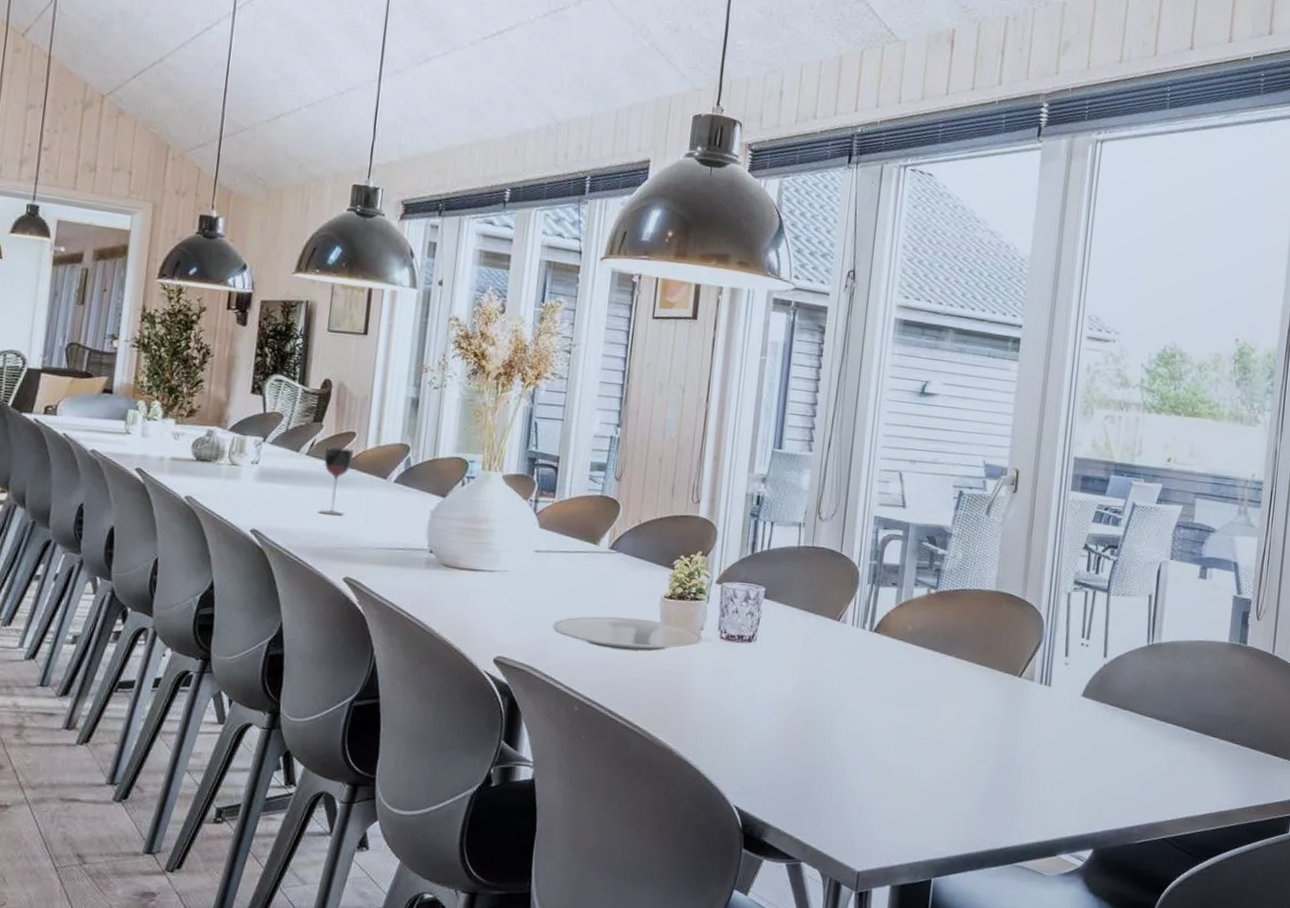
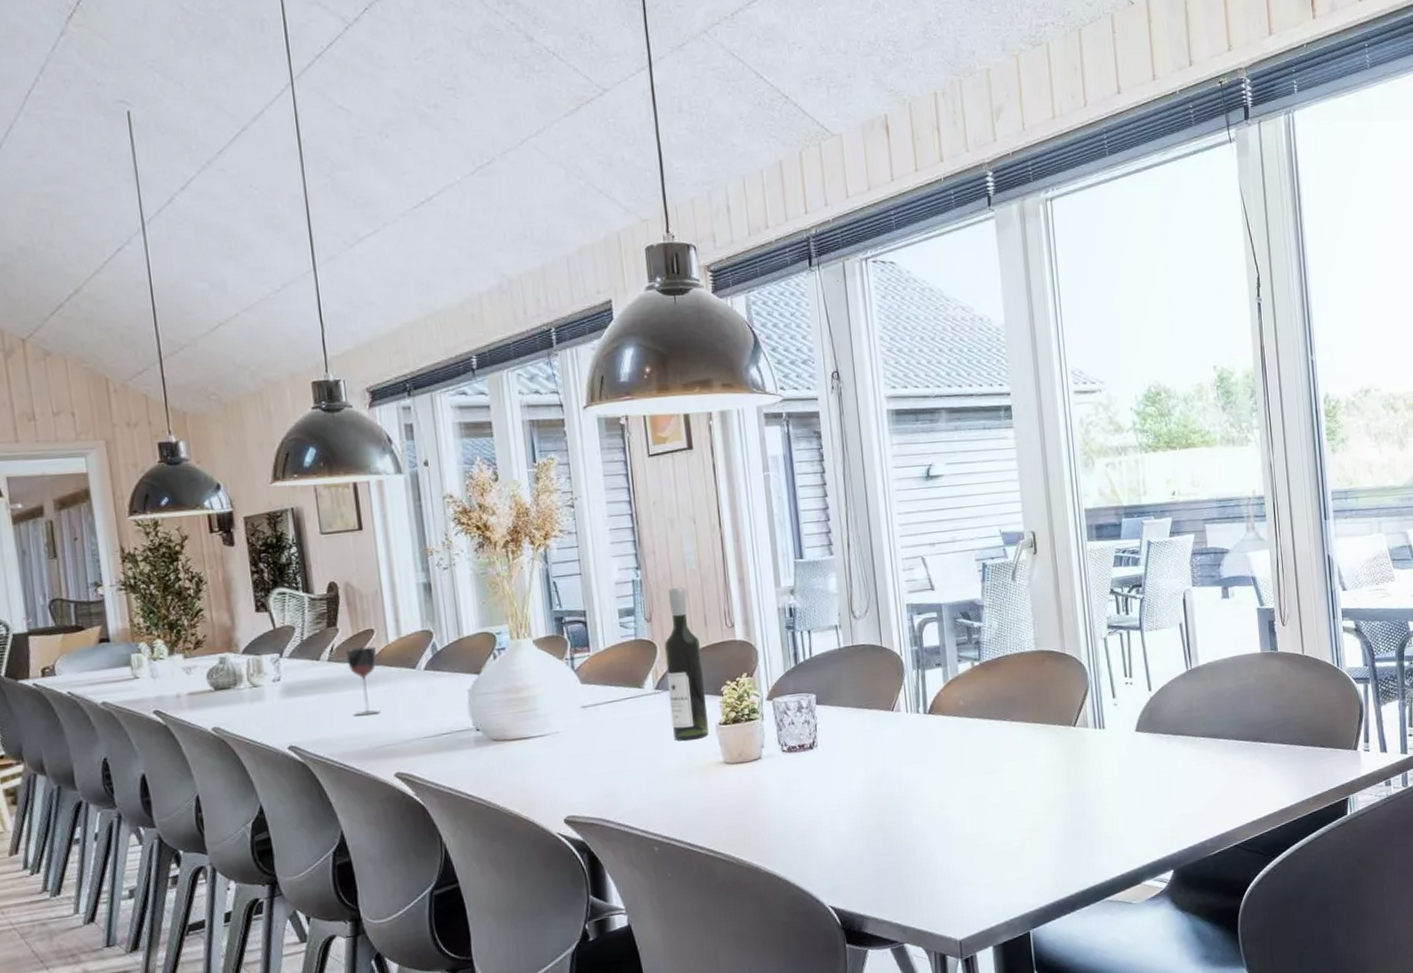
plate: present [551,616,703,651] -> none [614,747,765,785]
bottle: none [616,452,663,608] -> present [664,587,709,741]

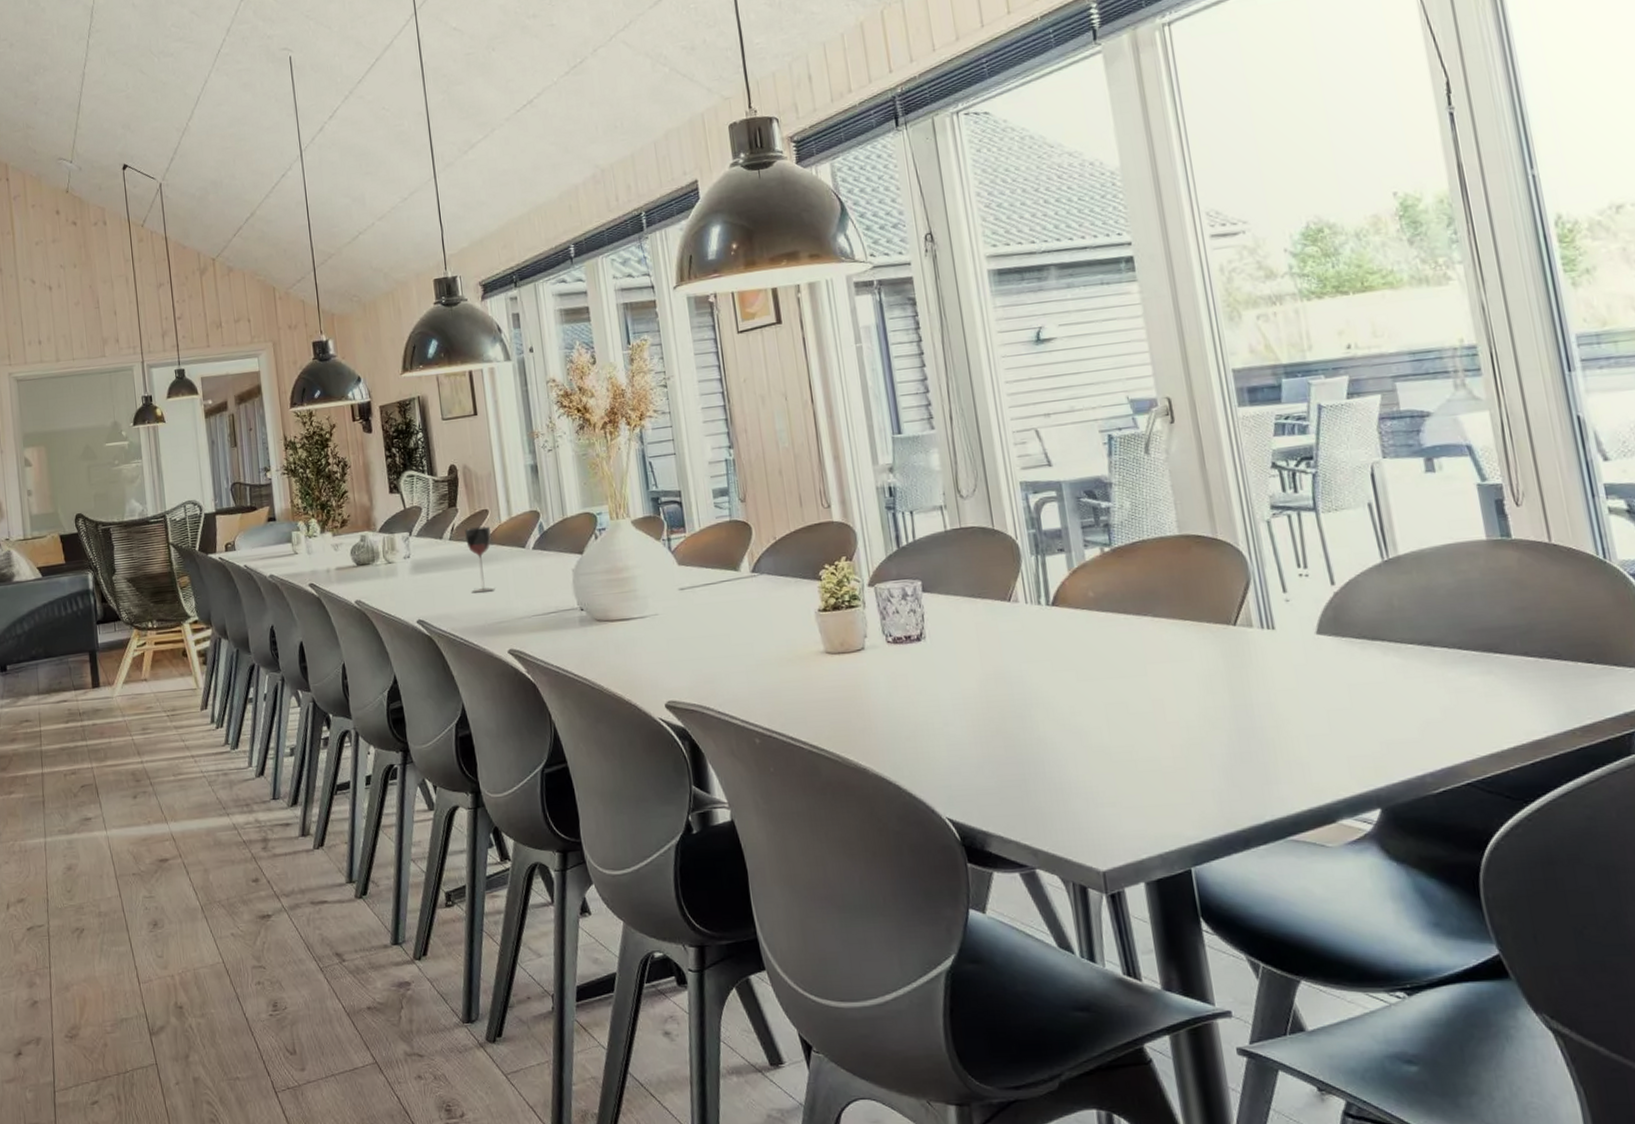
bottle: present [664,587,709,741] -> none [759,466,808,628]

